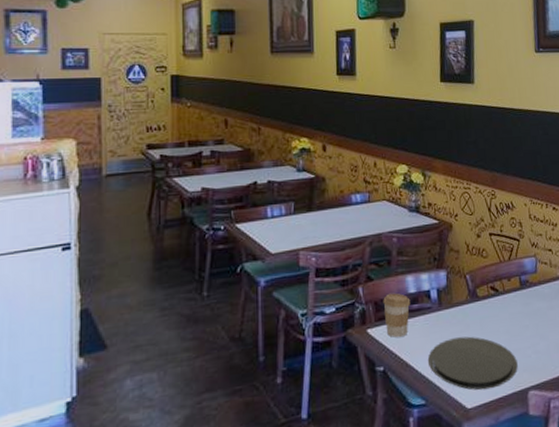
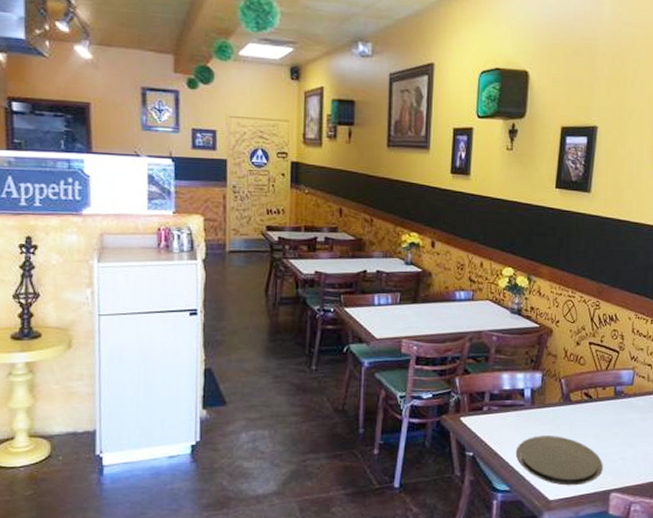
coffee cup: present [383,293,411,338] -> none [478,387,504,429]

